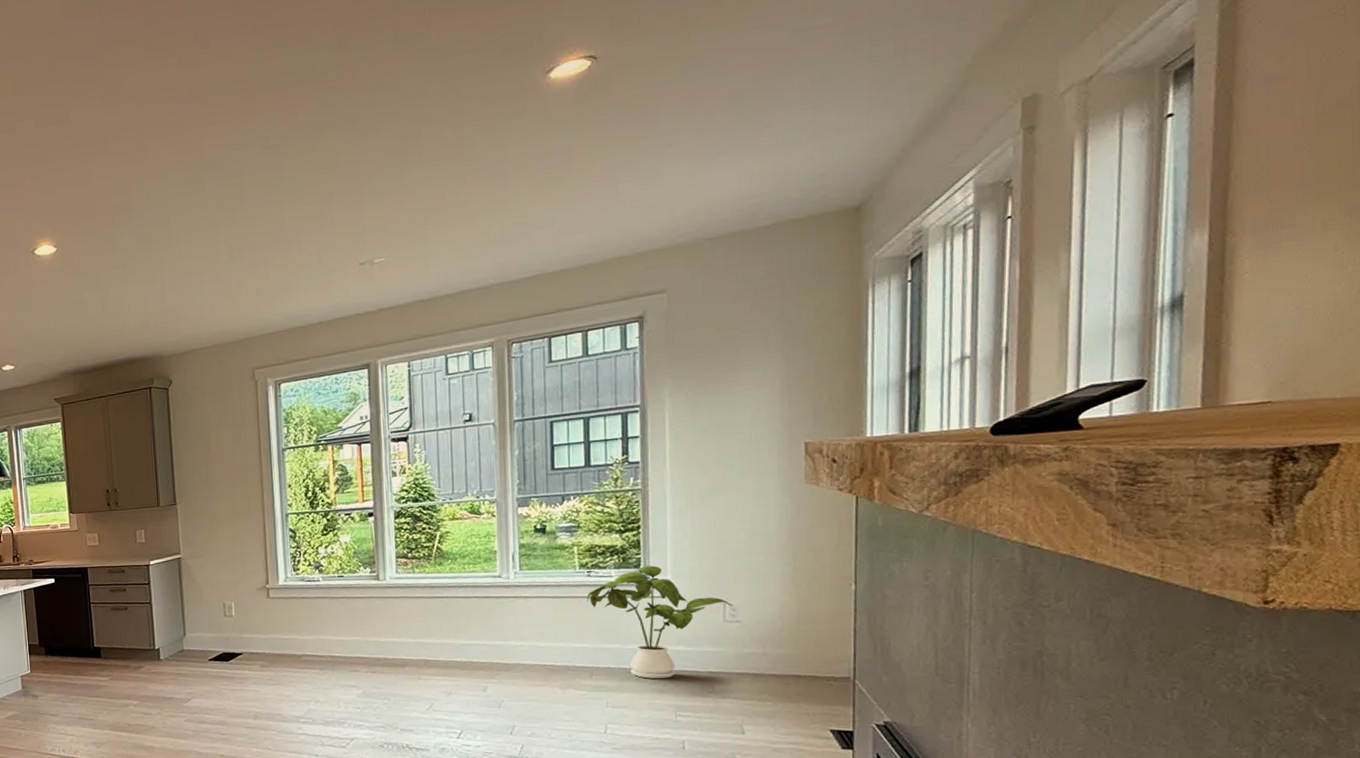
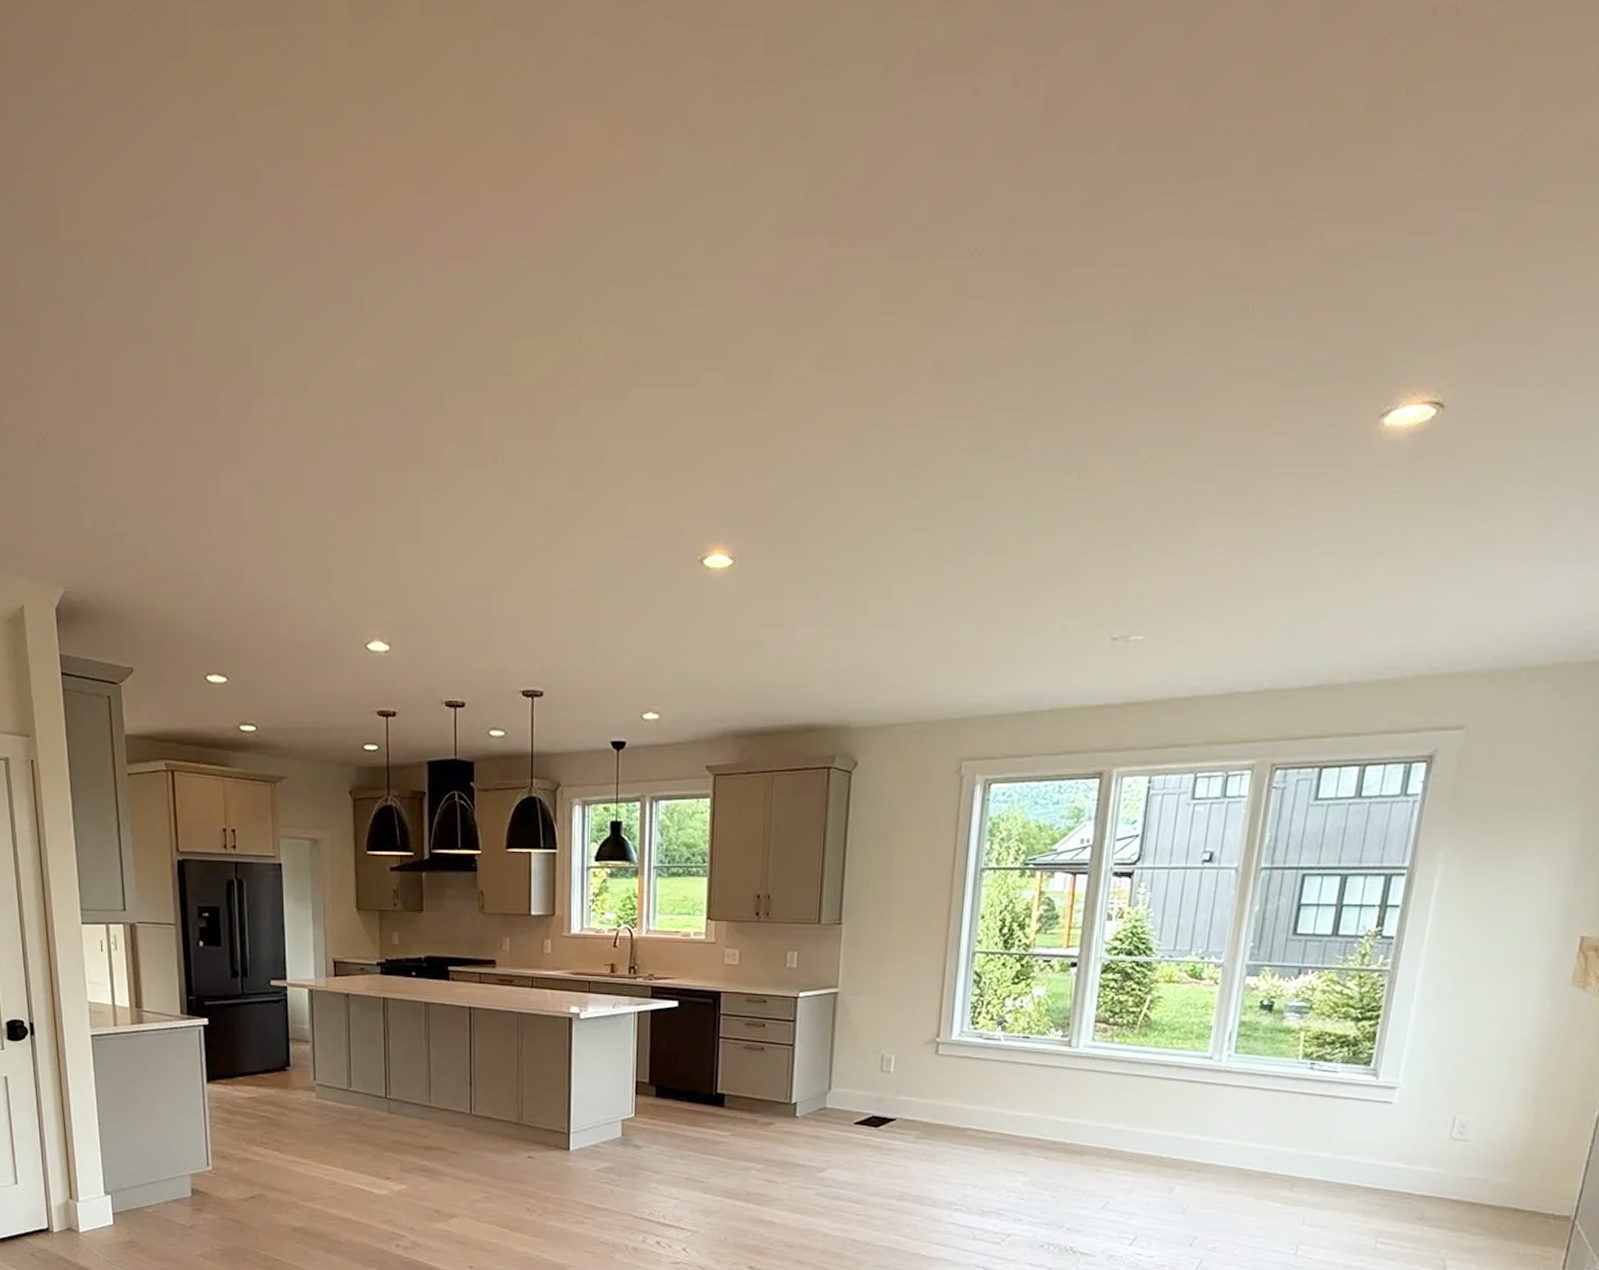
house plant: present [586,565,733,679] -> none [1303,1063,1464,1199]

